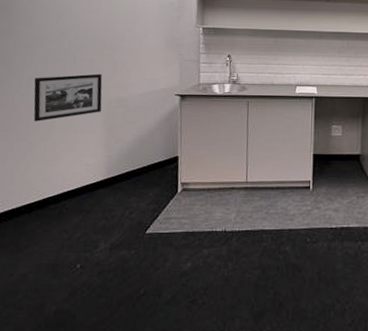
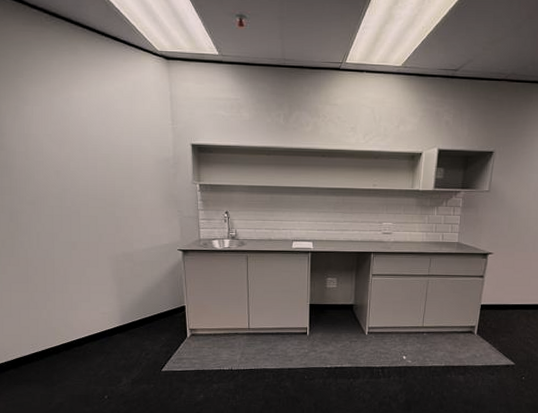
picture frame: present [33,74,103,121] -> none [43,230,111,275]

